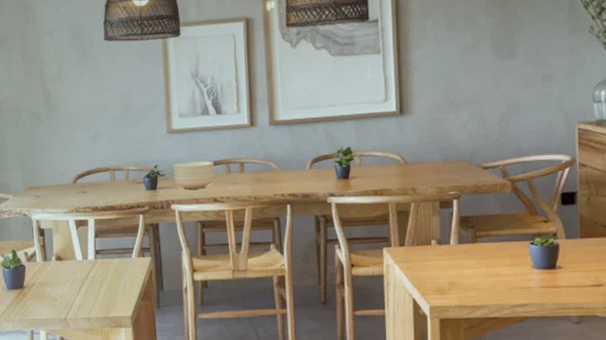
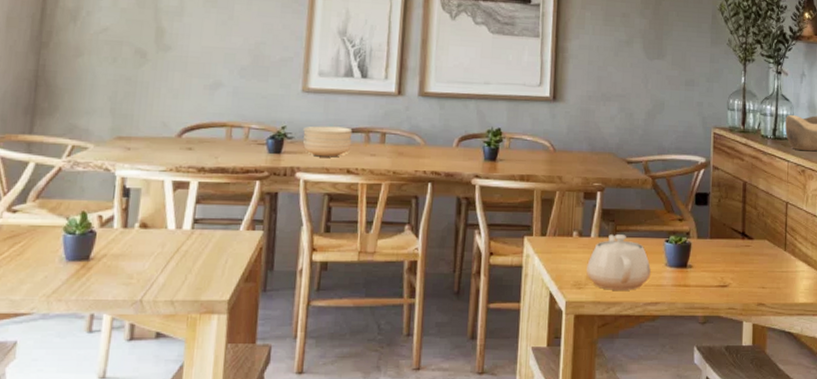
teapot: none [448,240,516,294] -> present [586,234,651,290]

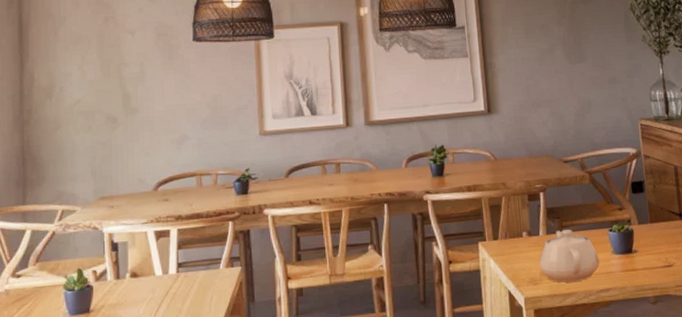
bowl: present [302,125,353,158] -> none [265,162,310,193]

